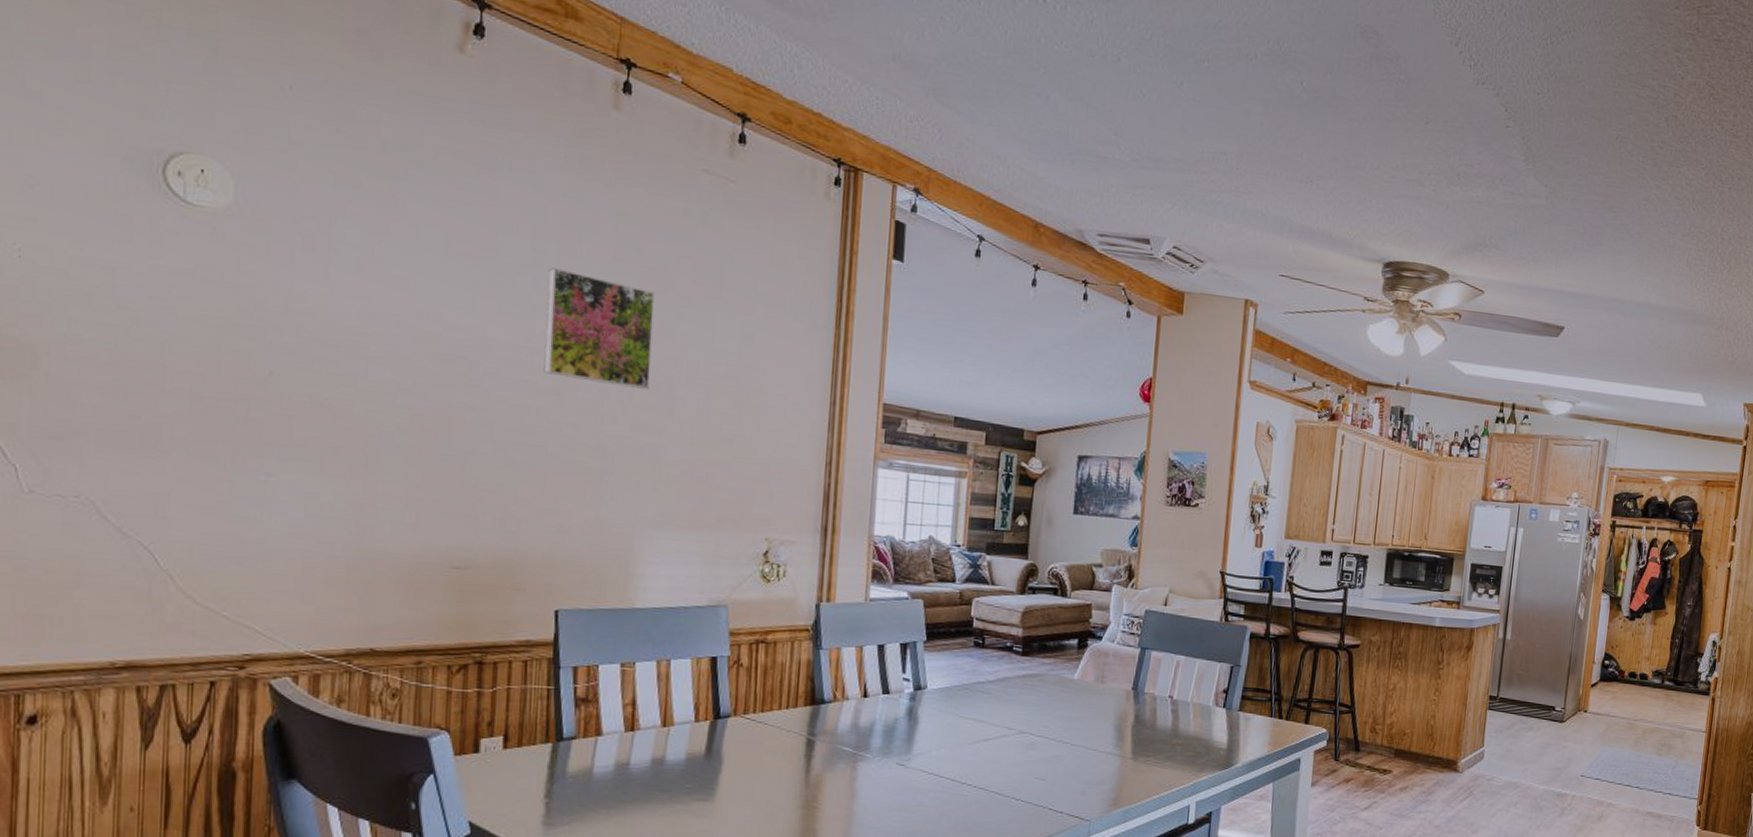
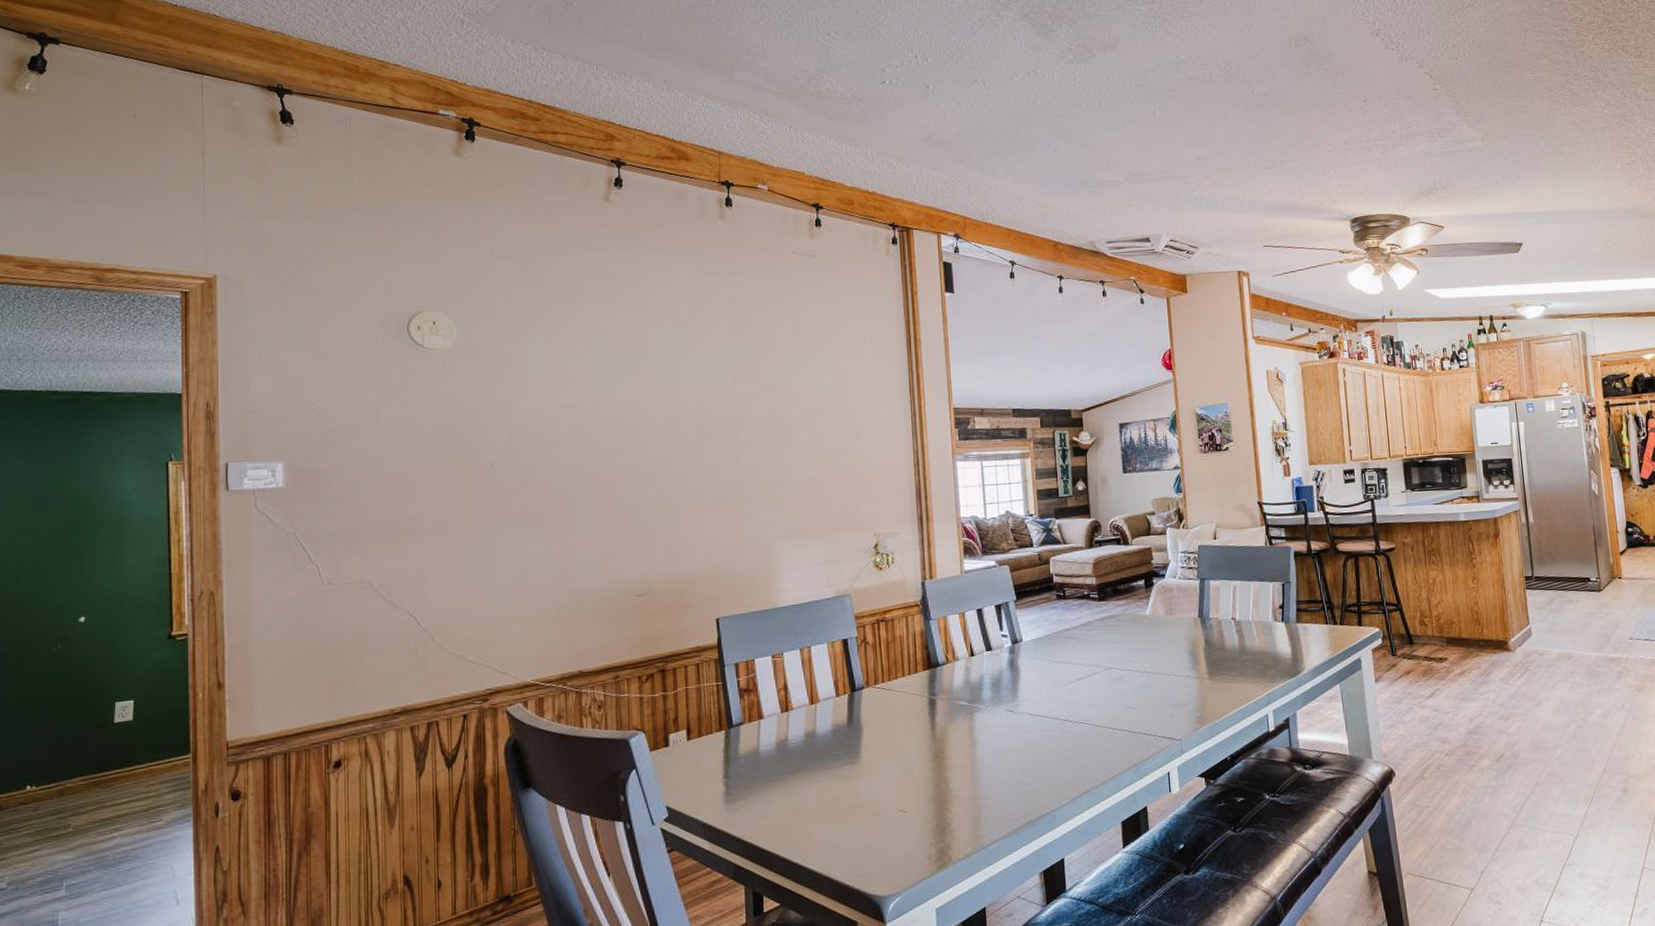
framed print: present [543,267,655,390] -> none [685,346,769,430]

